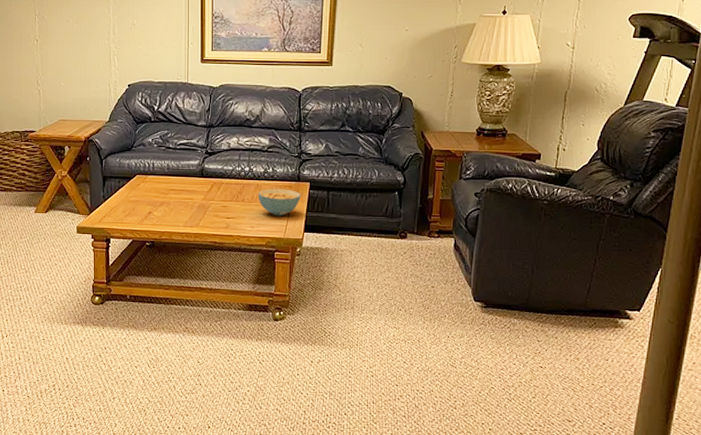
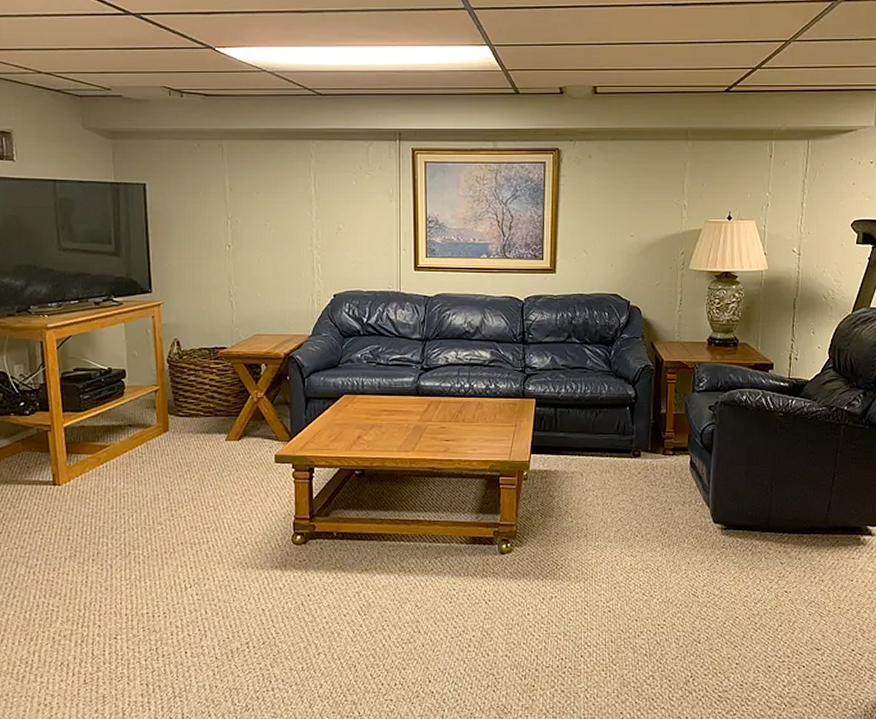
cereal bowl: present [257,188,301,216] -> none [479,406,527,437]

